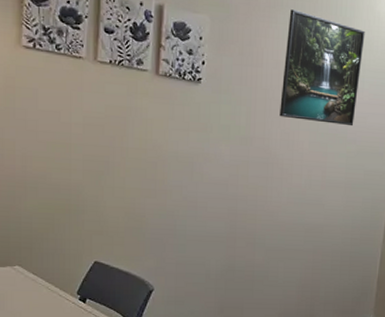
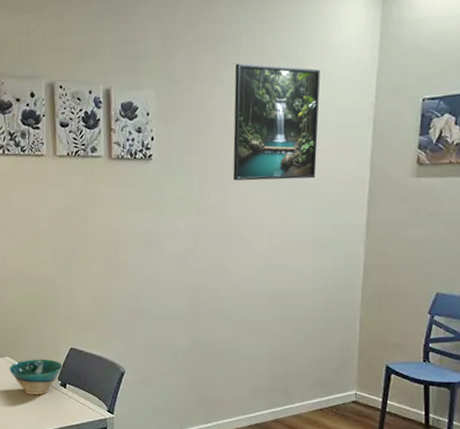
bowl: none [19,270,84,309] -> present [9,359,63,396]

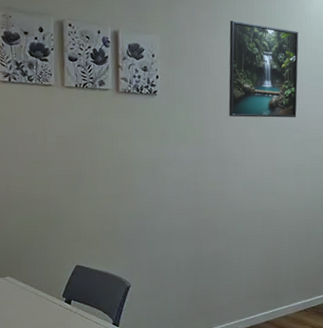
bowl: present [9,359,63,396] -> none [10,277,68,314]

